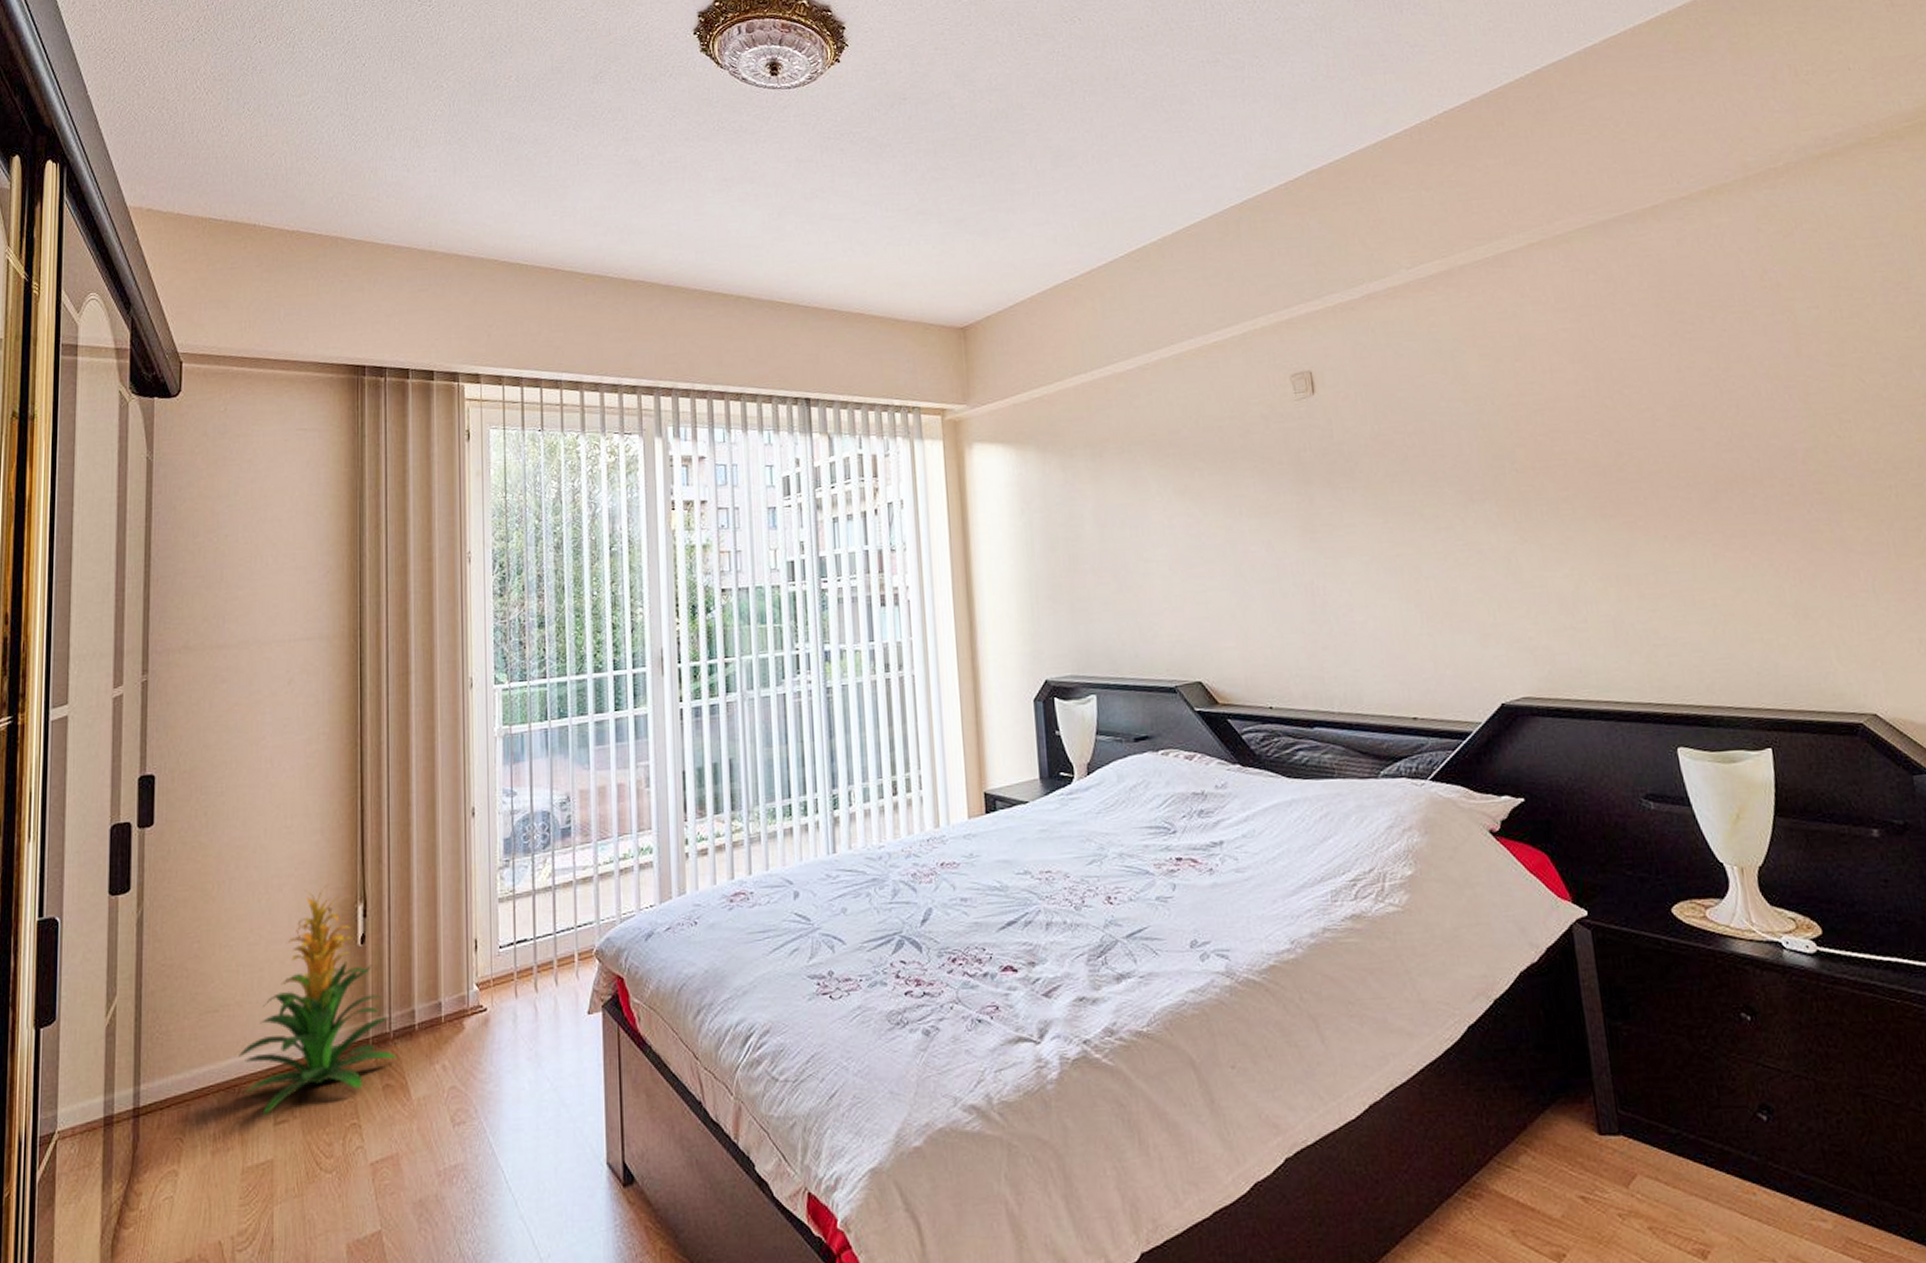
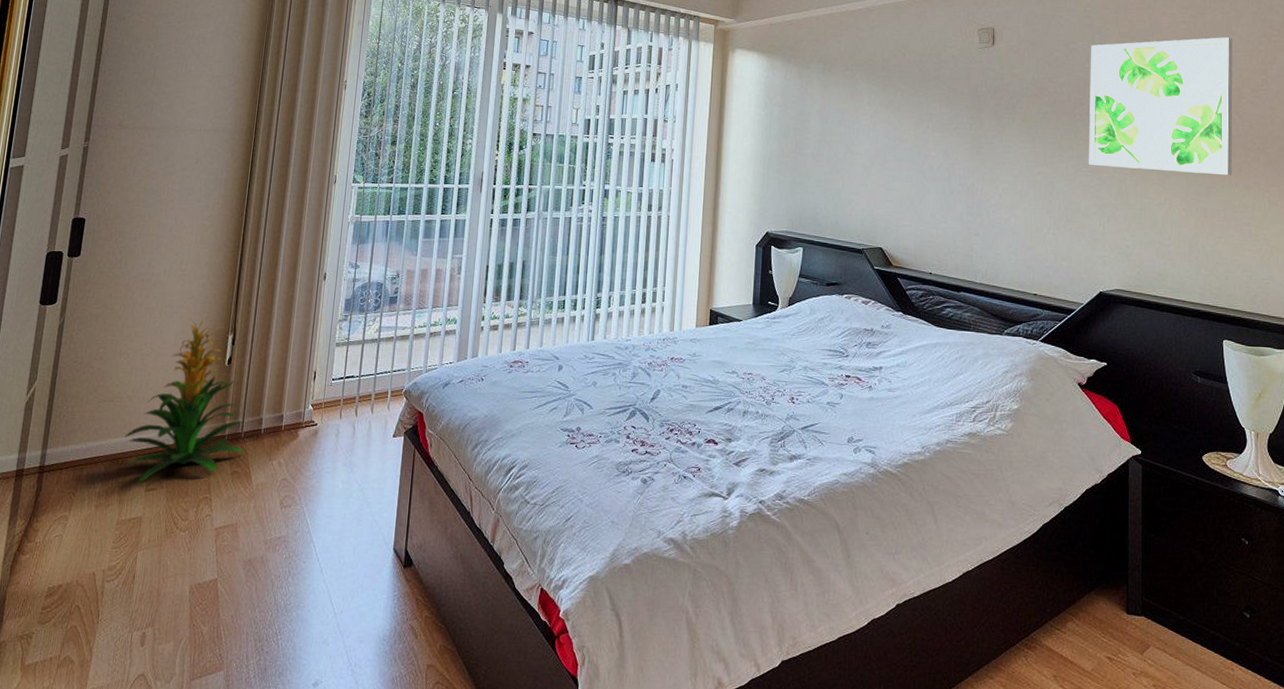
wall art: none [1444,342,1658,536] -> present [1089,37,1233,176]

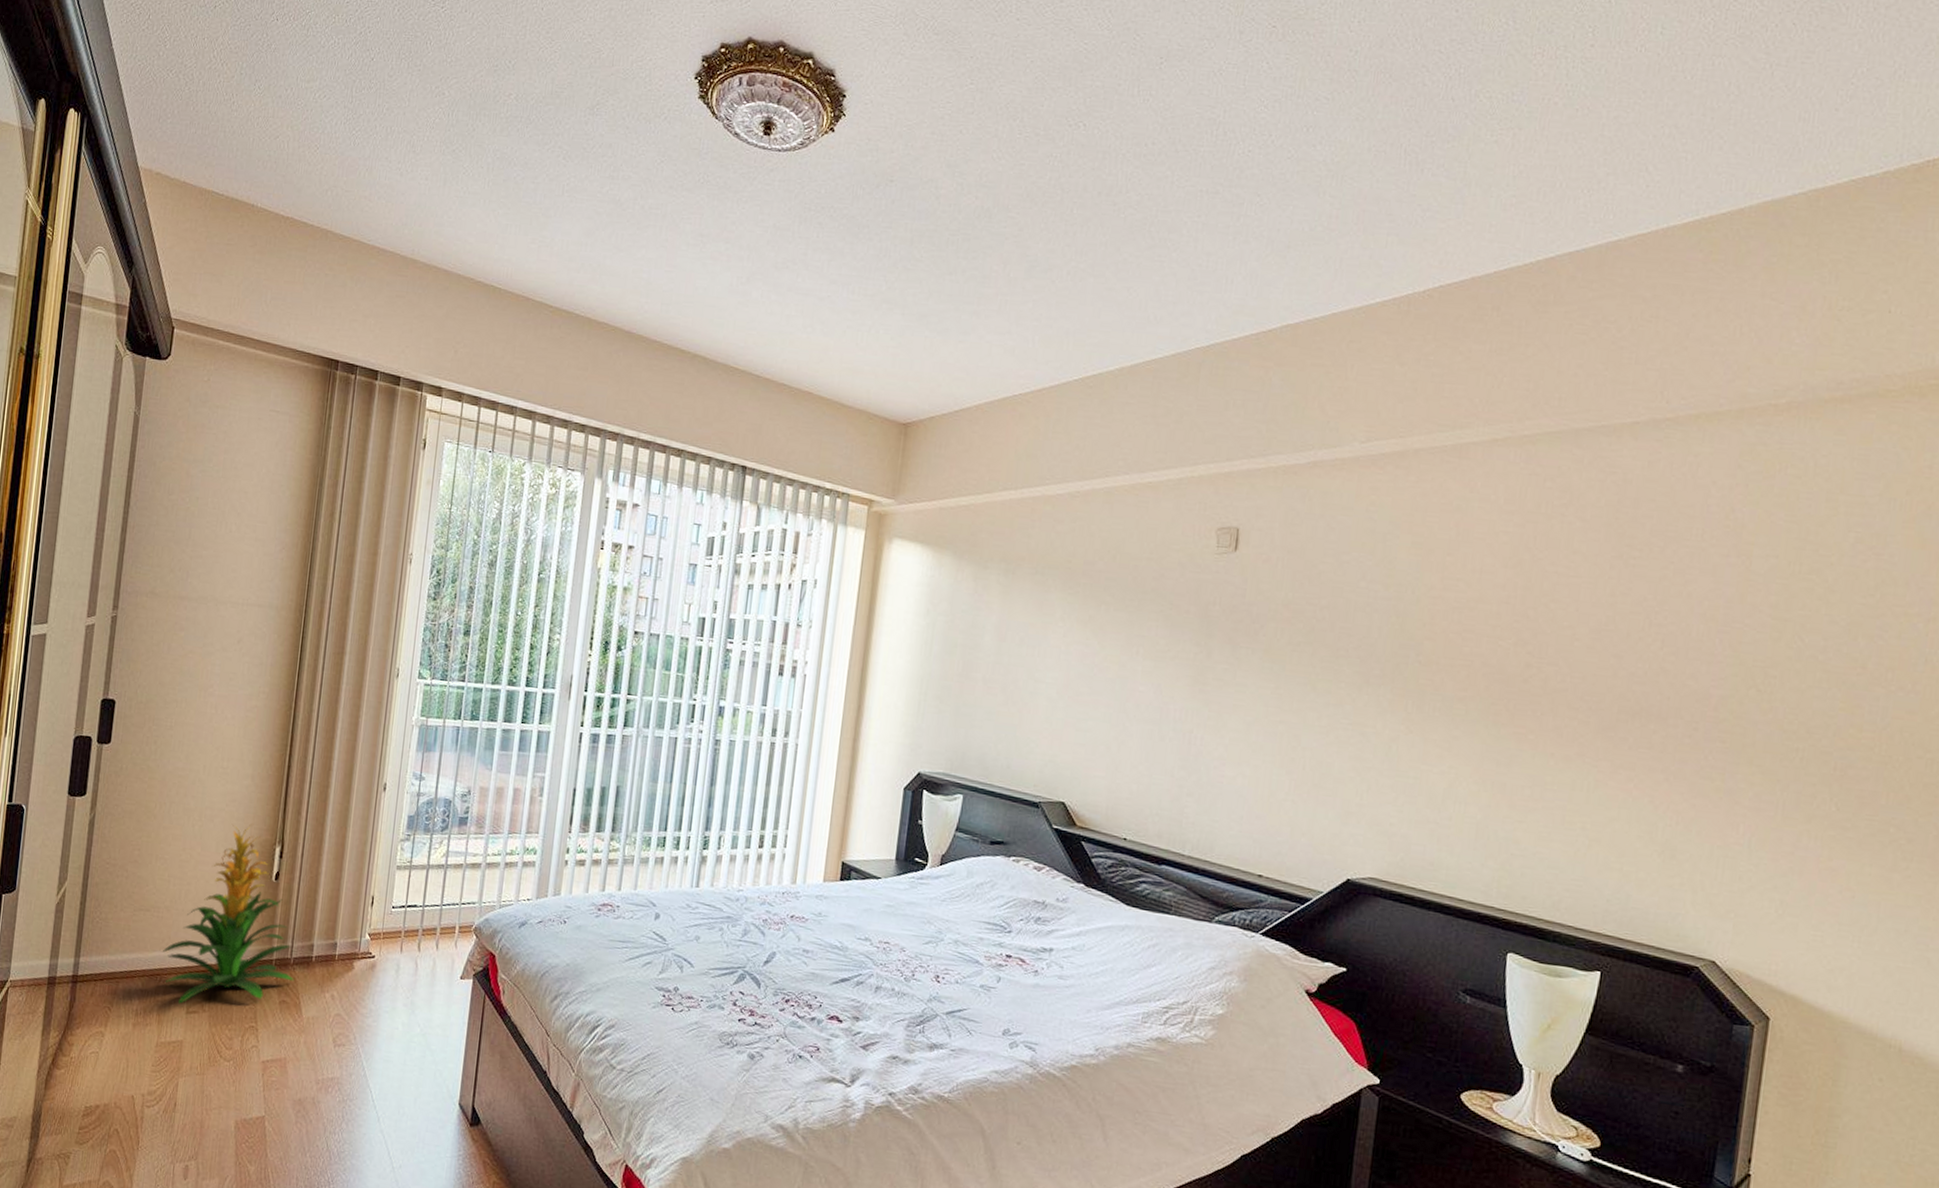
wall art: present [1089,37,1233,176] -> none [1350,555,1572,742]

